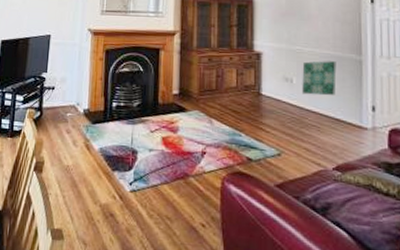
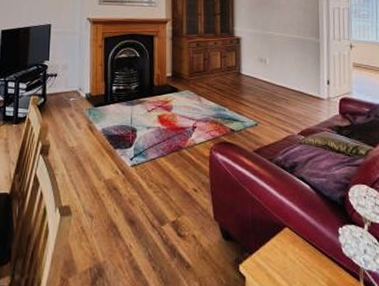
wall art: present [302,61,337,96] -> none [274,44,300,73]

